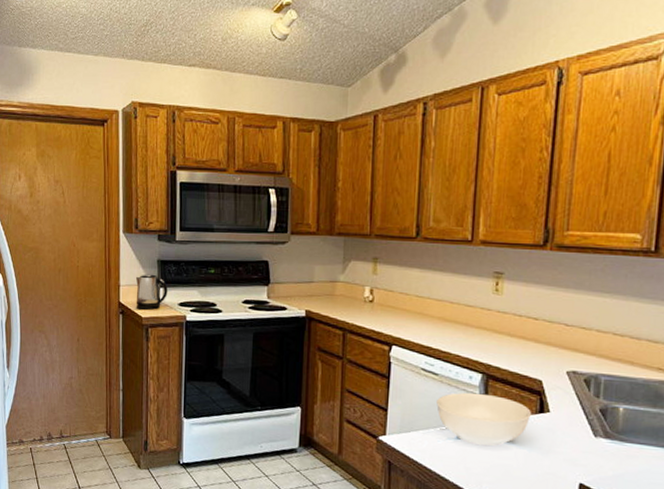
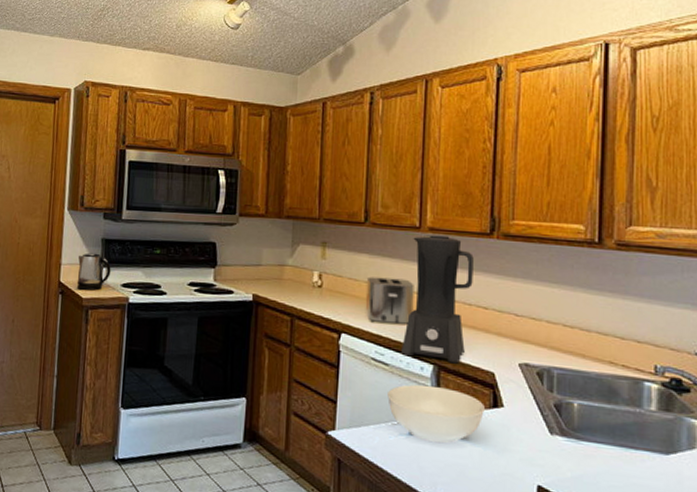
toaster: none [415,291,465,337] -> present [365,277,414,326]
blender: none [451,248,526,373] -> present [401,235,474,364]

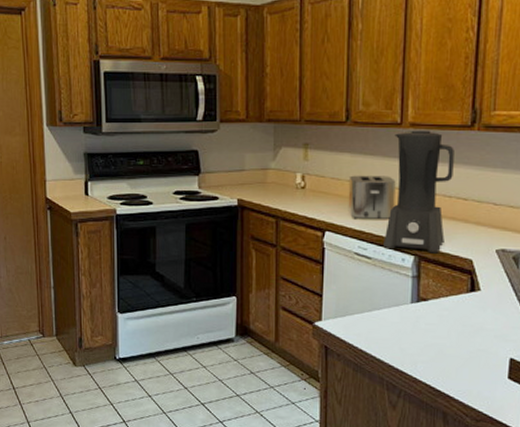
kettle: present [76,252,111,292] -> none [63,168,96,206]
bowl: present [387,384,485,444] -> none [371,274,462,327]

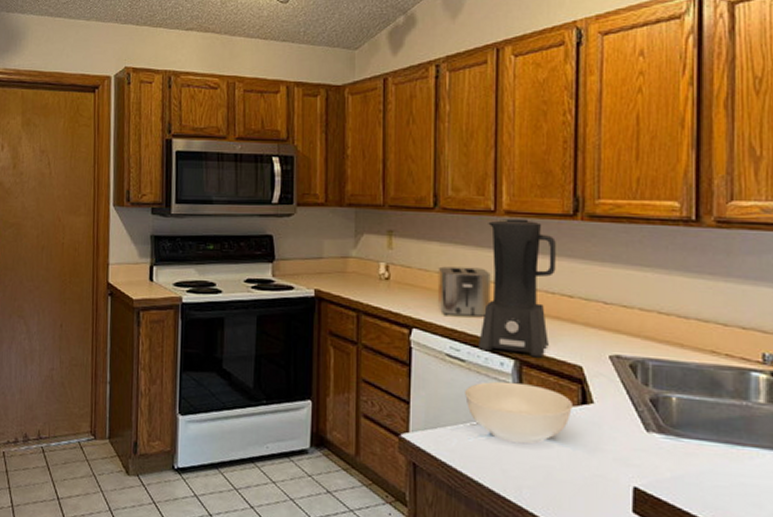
bowl: none [371,274,462,327] -> present [465,381,572,445]

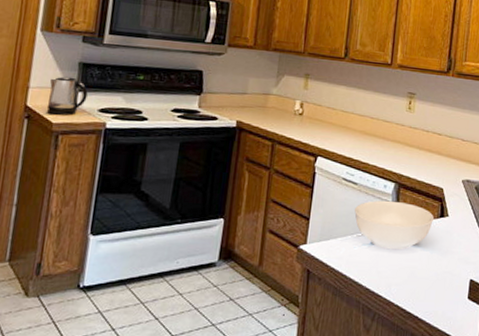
kettle: none [126,251,162,292] -> present [46,76,88,117]
toaster: present [437,266,491,318] -> none [339,106,384,149]
blender: present [479,219,556,358] -> none [369,71,433,182]

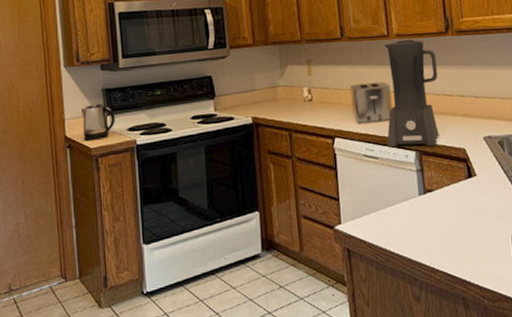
toaster: none [339,106,384,149] -> present [349,81,393,124]
bowl: present [354,200,434,251] -> none [381,168,462,218]
blender: none [369,71,433,182] -> present [384,39,439,148]

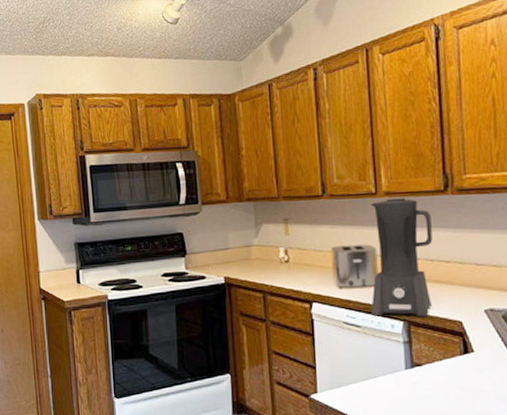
kettle: present [82,103,115,142] -> none [55,257,87,294]

